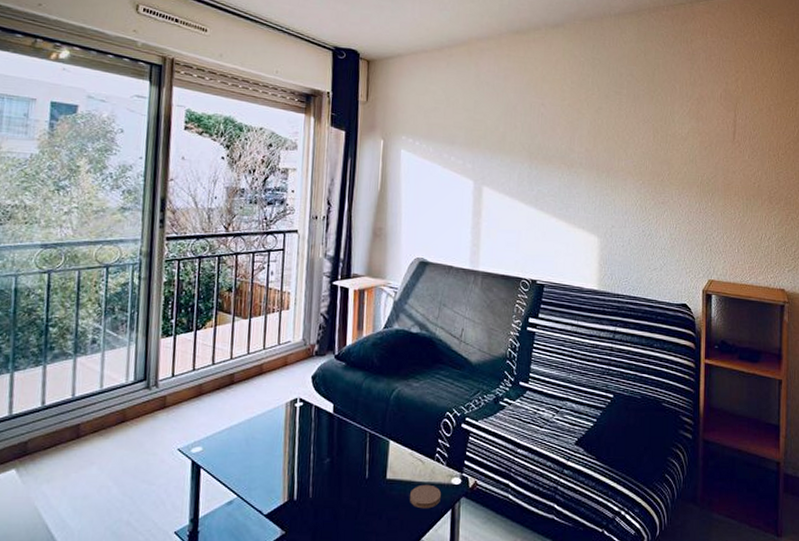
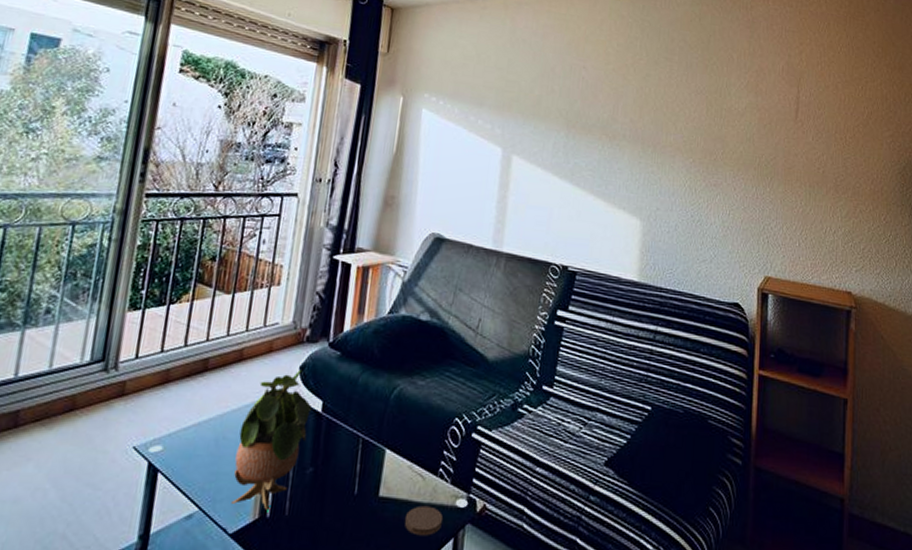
potted plant: none [264,380,325,495] -> present [231,370,313,511]

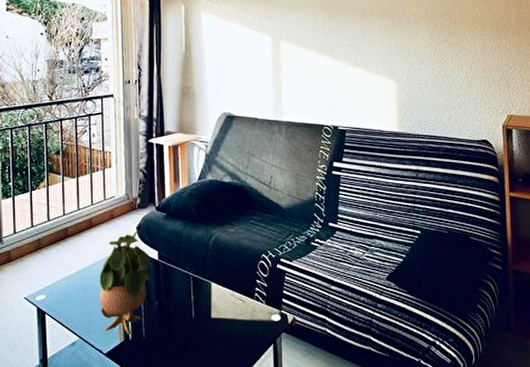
coaster: present [405,505,443,536] -> none [234,322,264,344]

